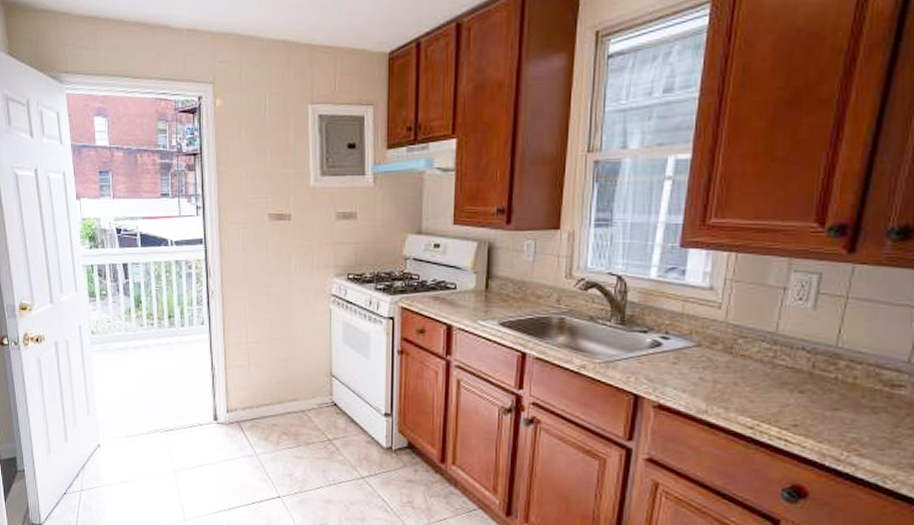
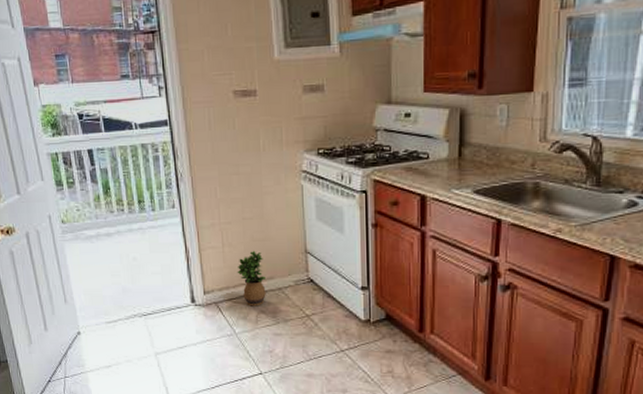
potted plant: none [261,370,291,428] -> present [237,250,267,306]

